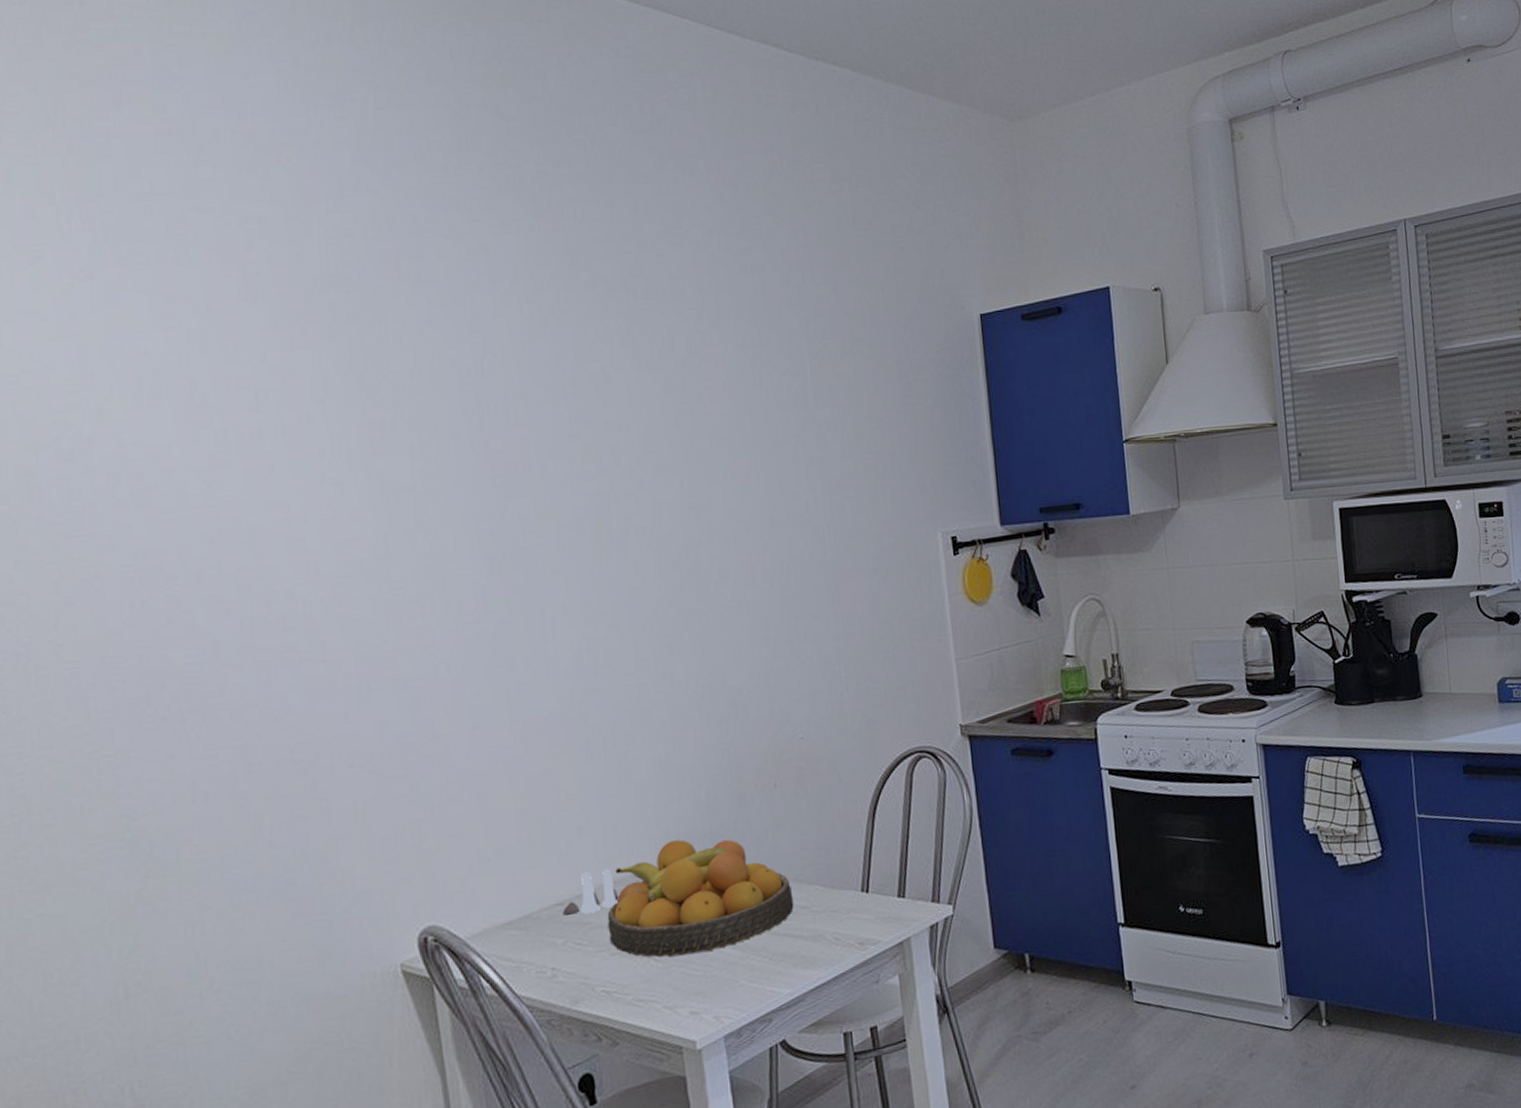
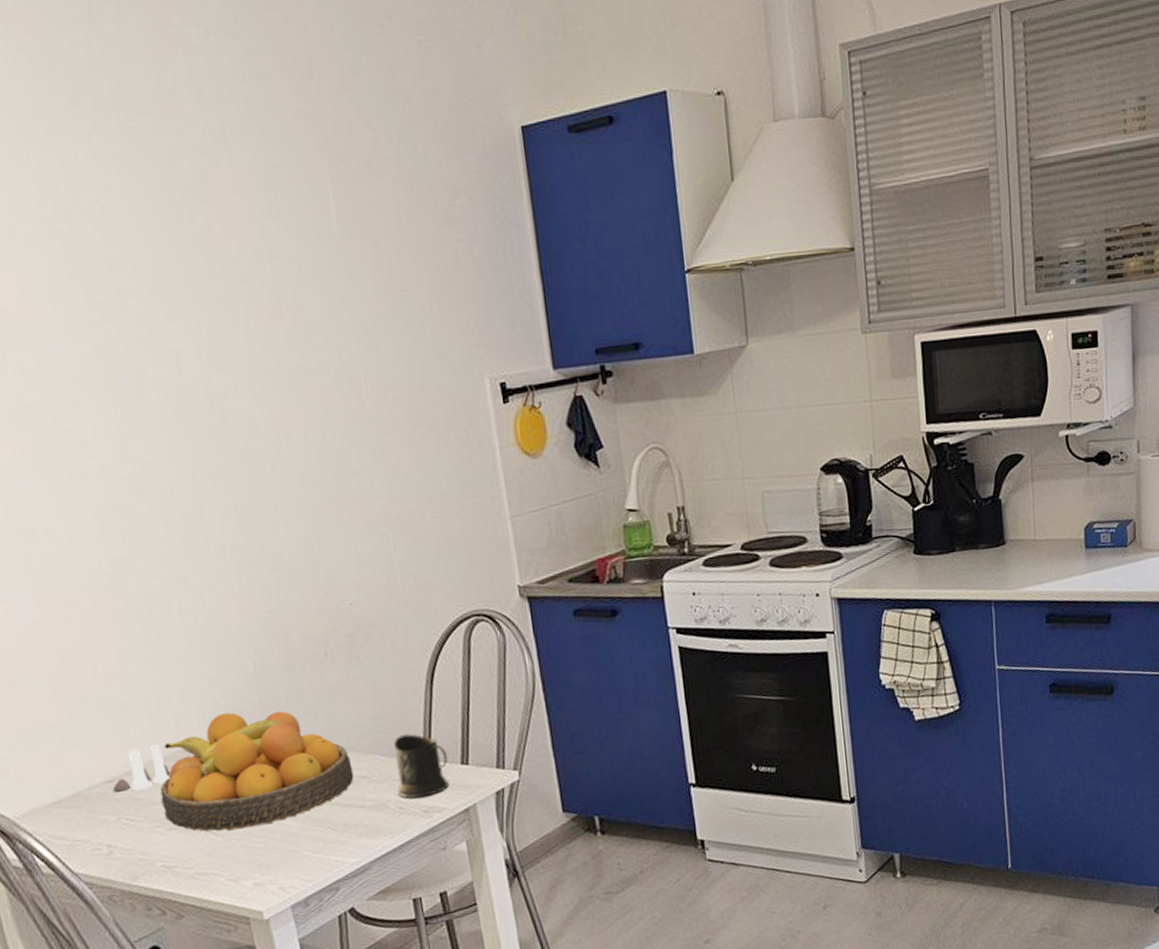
mug: none [834,865,886,930] -> present [394,734,449,799]

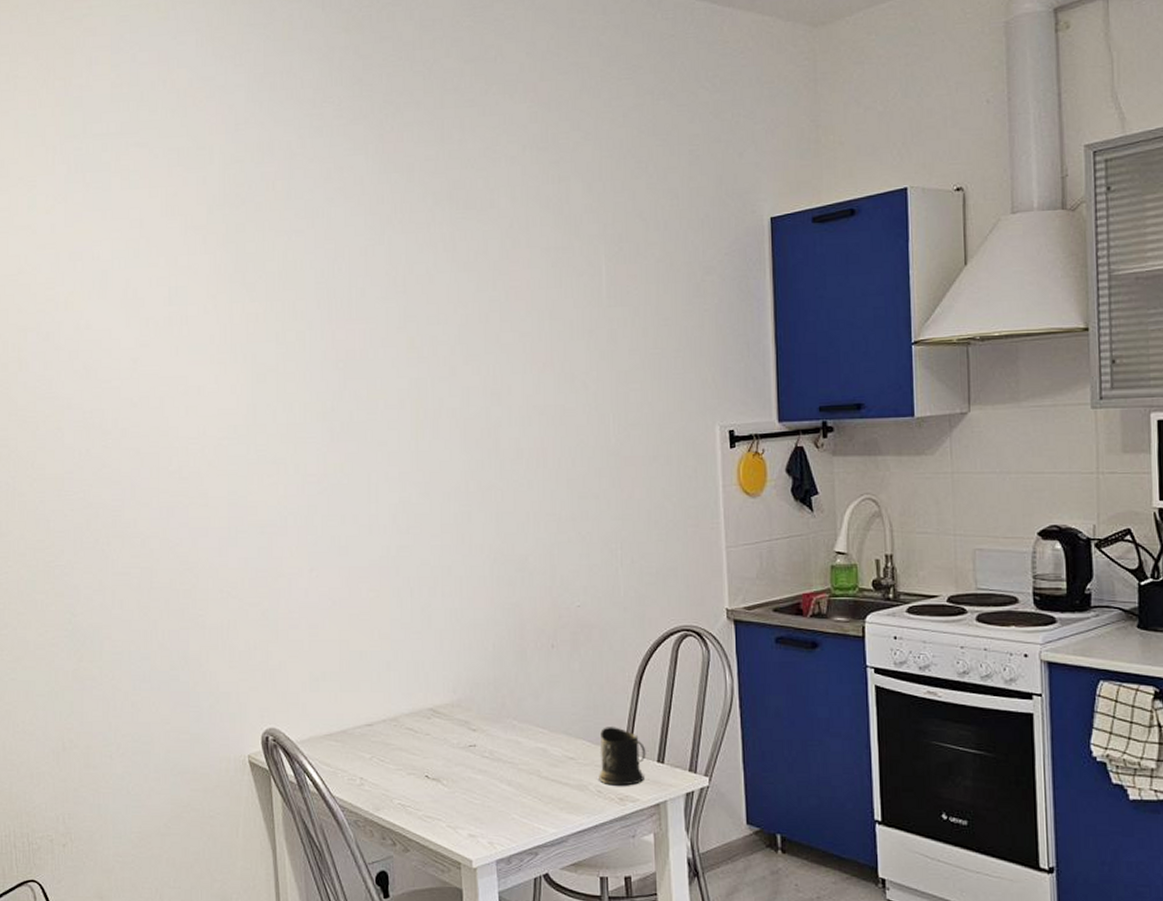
salt and pepper shaker set: present [112,744,171,793] -> none [371,701,416,737]
fruit bowl: present [159,711,354,832] -> none [406,684,563,785]

